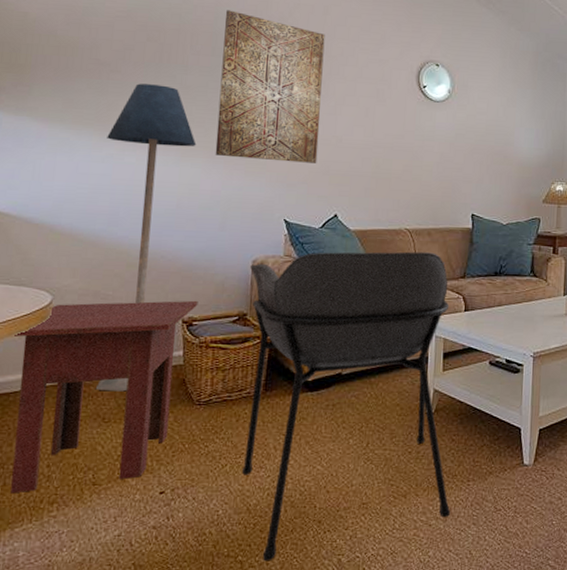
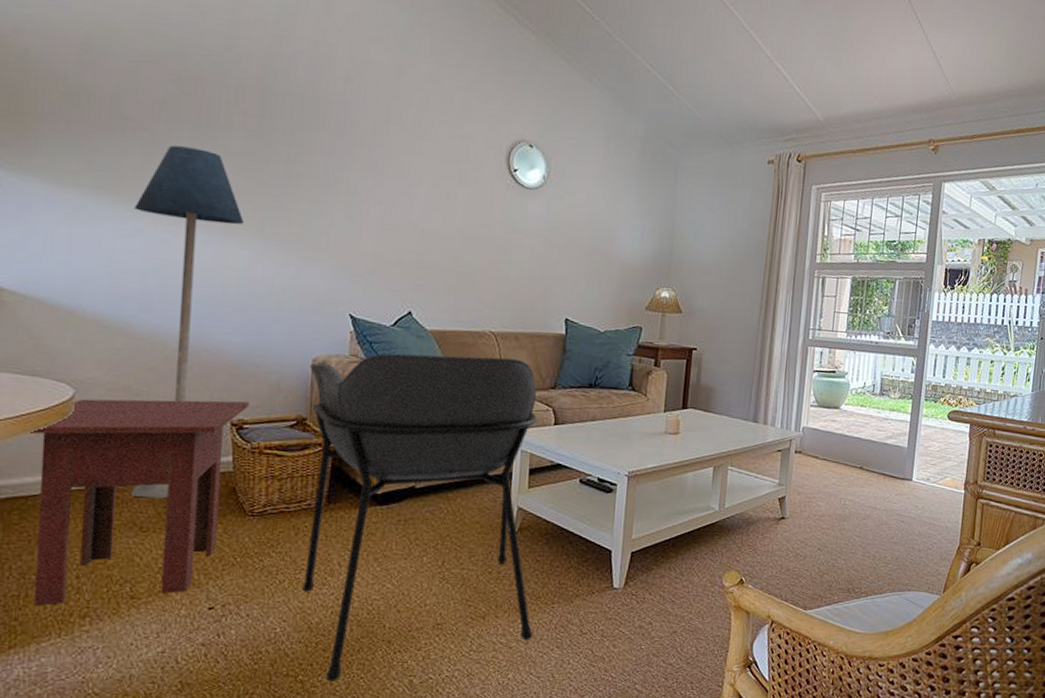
wall art: present [215,10,325,163] -> none [266,63,399,252]

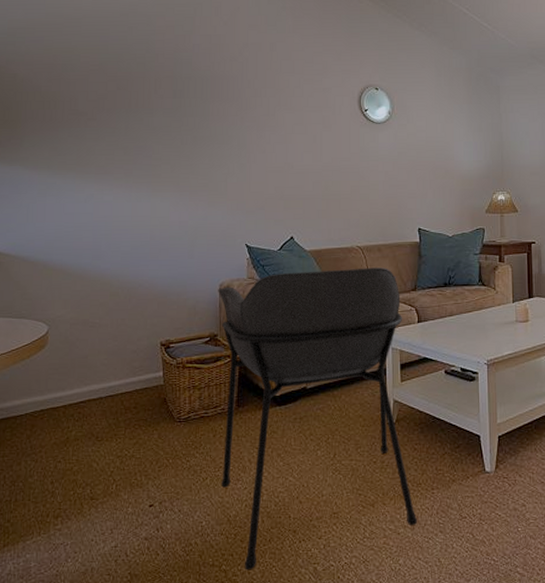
side table: present [27,398,249,606] -> none [16,324,174,509]
floor lamp: present [130,145,244,499] -> none [87,128,164,412]

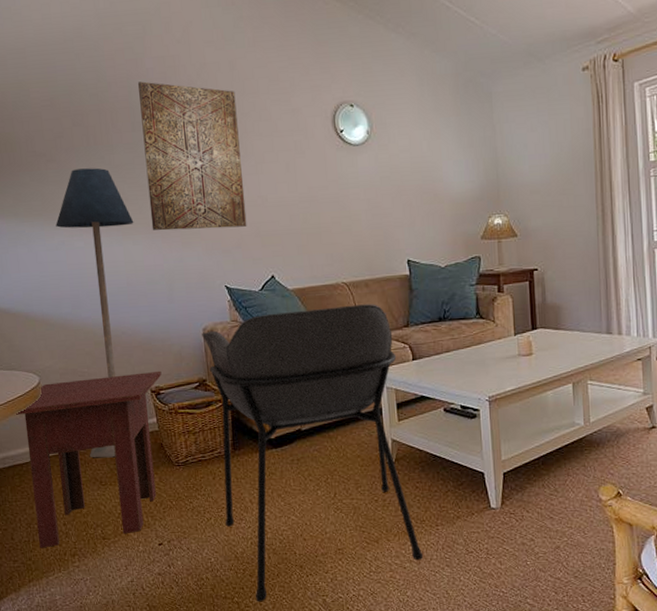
side table: none [16,324,174,509] -> present [14,370,162,548]
floor lamp: none [87,128,164,412] -> present [55,168,134,458]
wall art: none [181,55,273,190] -> present [137,81,247,231]

